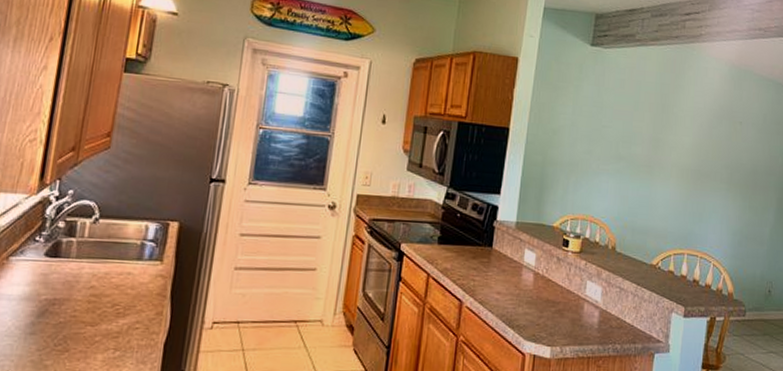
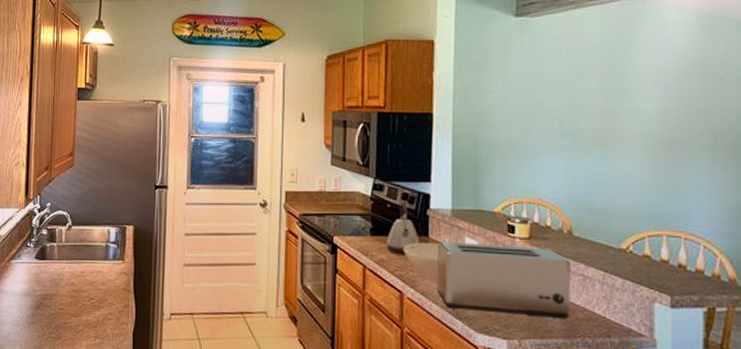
kettle: none [452,212,484,266] -> present [386,202,420,257]
bowl: none [467,252,500,292] -> present [402,242,439,282]
toaster: none [494,253,611,327] -> present [436,242,571,318]

